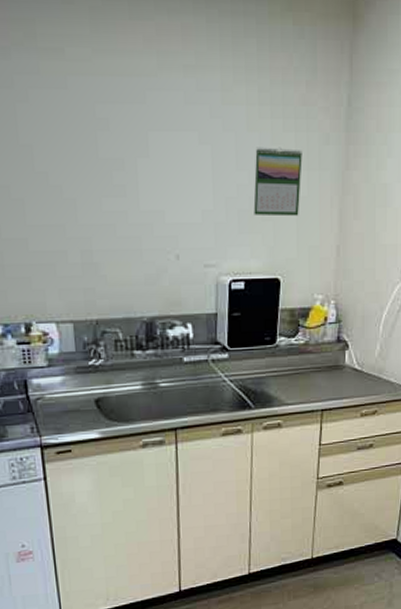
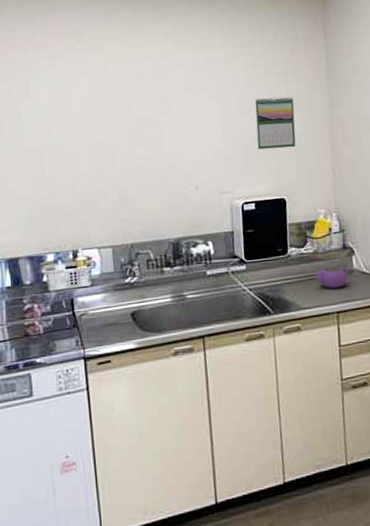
teapot: none [303,360,343,385] -> present [315,266,351,289]

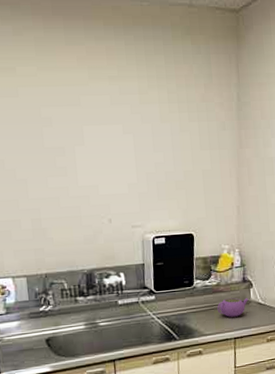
calendar: present [254,96,296,150] -> none [168,133,206,186]

